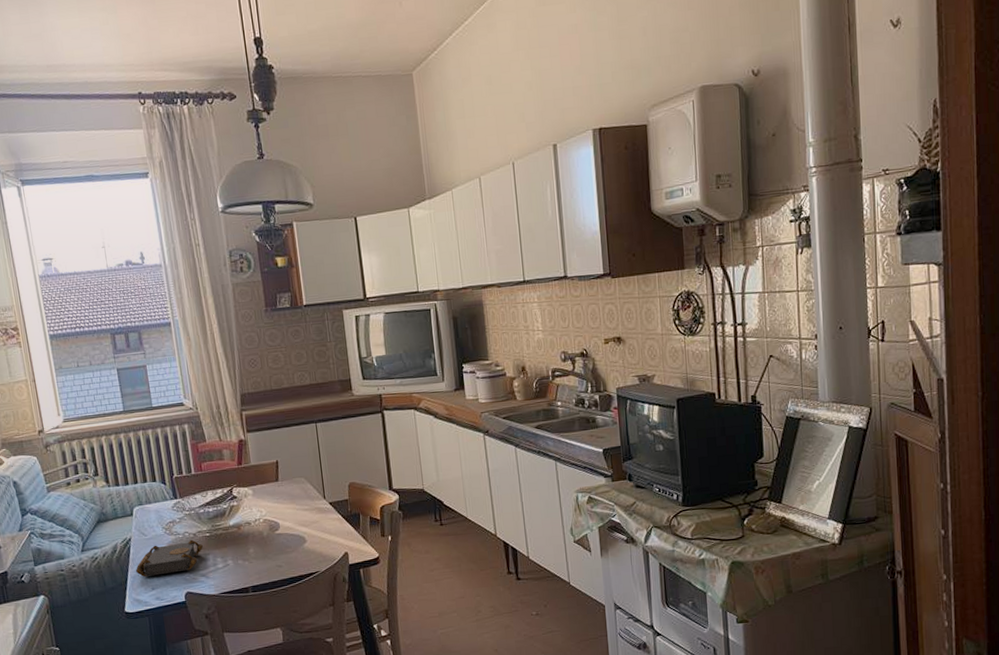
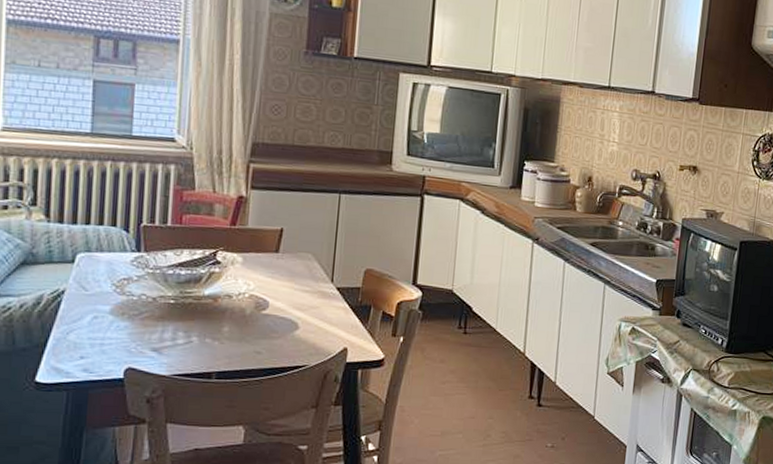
book: present [135,539,203,578] -> none [61,304,163,342]

